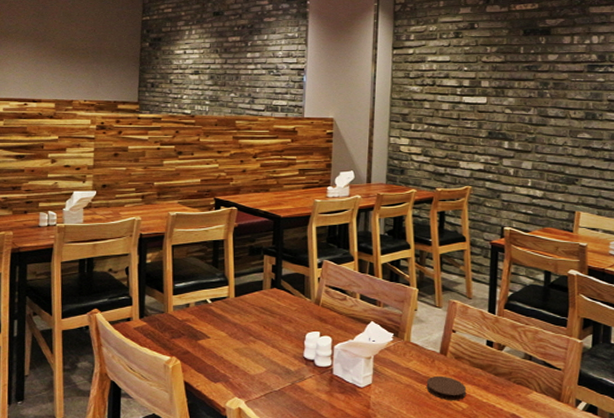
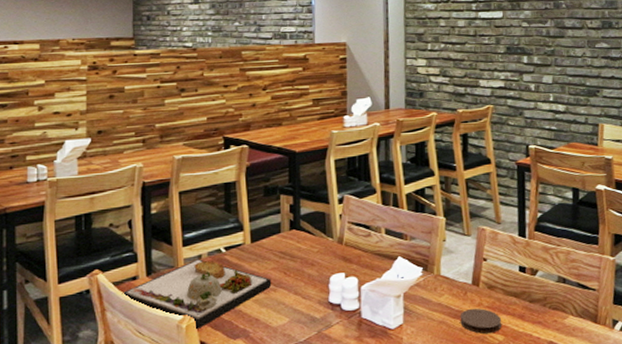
dinner plate: none [117,307,252,370] -> present [122,259,272,329]

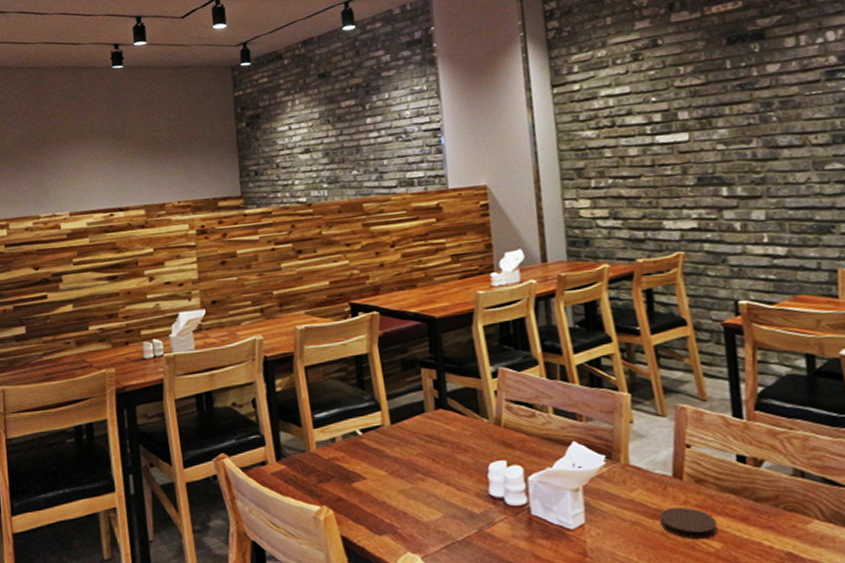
dinner plate: present [122,259,272,329] -> none [251,442,419,522]

